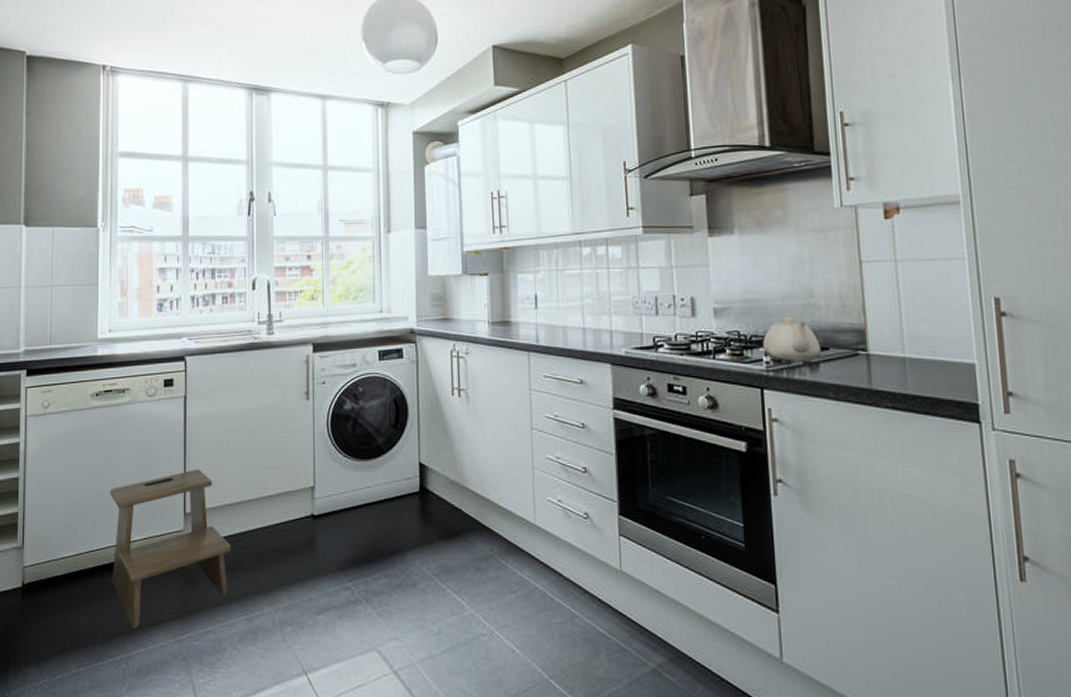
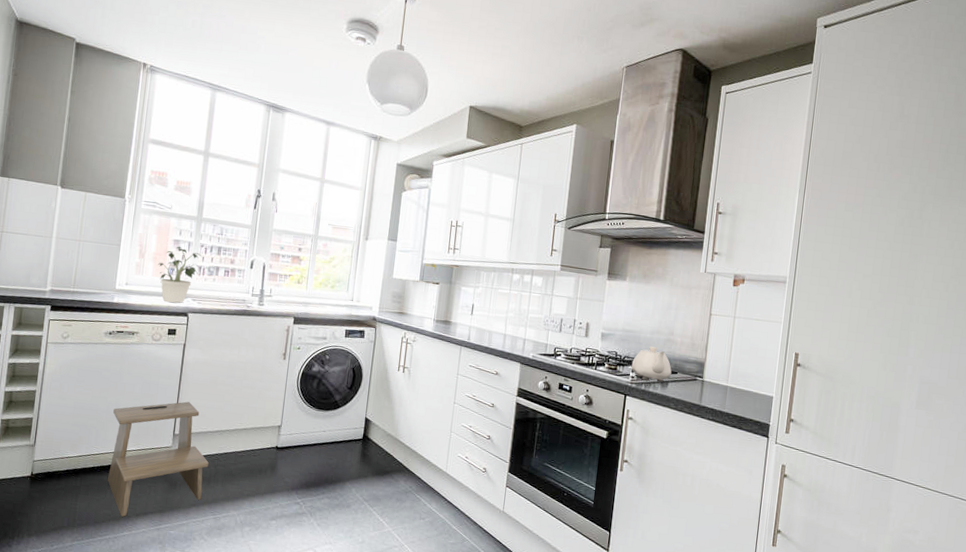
potted plant: none [144,275,193,347] -> present [158,246,202,303]

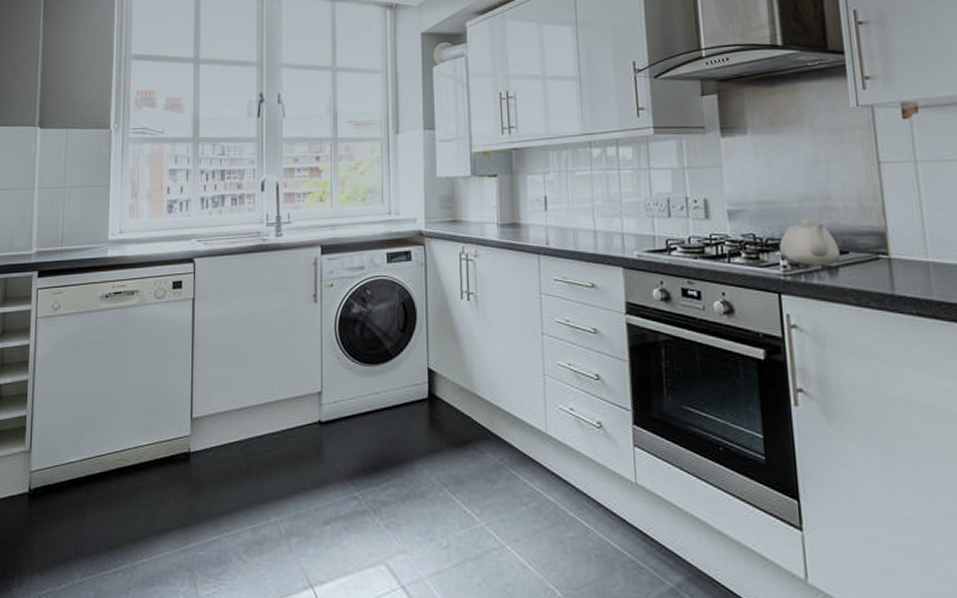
step stool: present [108,401,209,517] -> none [118,373,237,537]
potted plant: present [158,246,202,303] -> none [154,176,203,248]

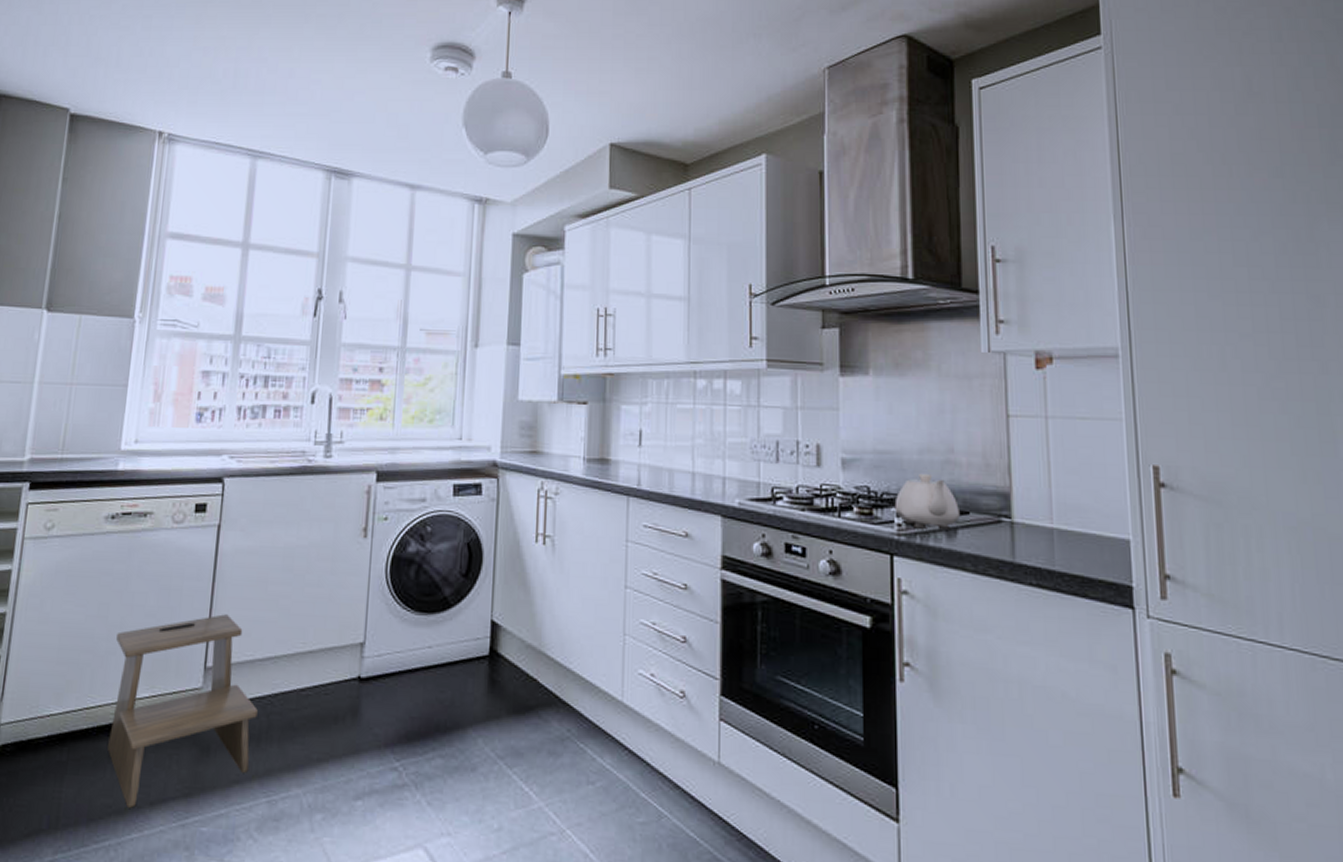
step stool: none [118,373,237,537] -> present [108,614,258,808]

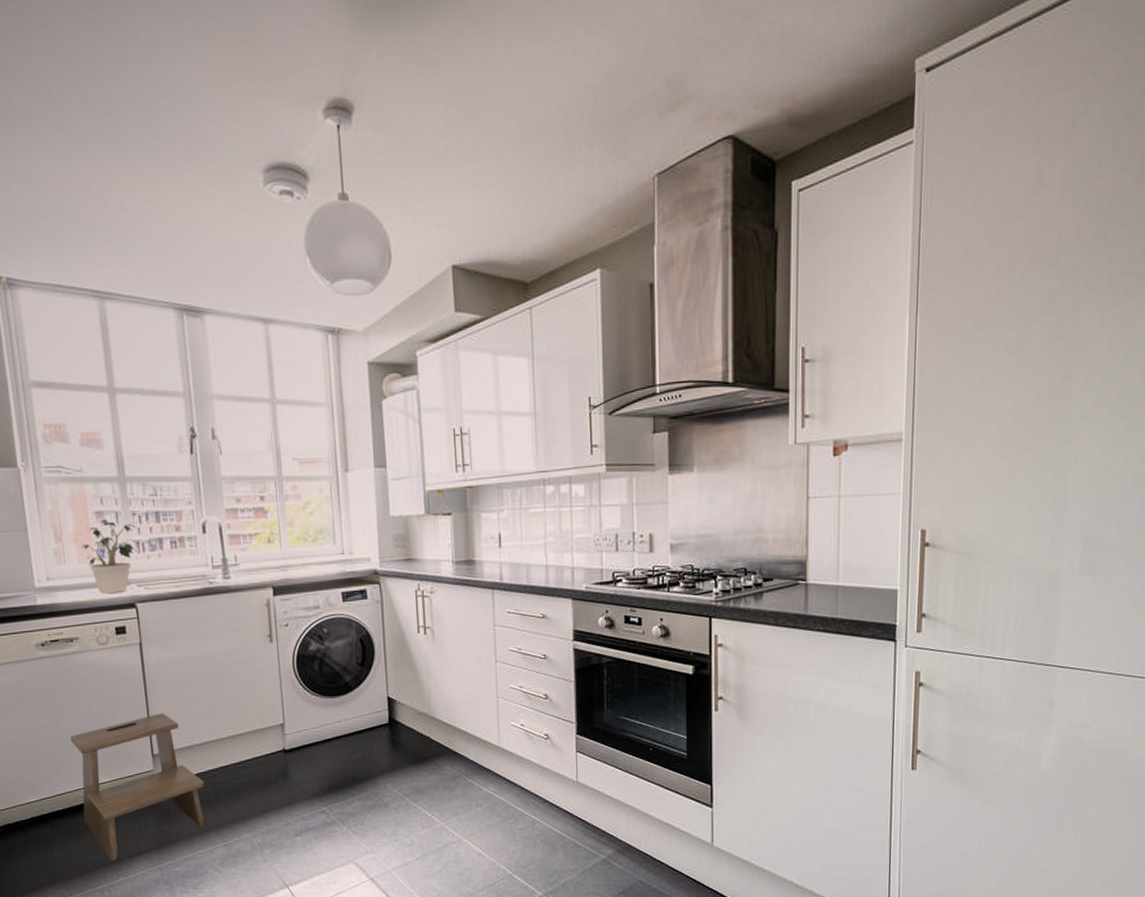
potted plant: none [180,379,242,464] -> present [82,519,138,594]
teapot: present [894,473,961,530] -> none [713,550,767,595]

